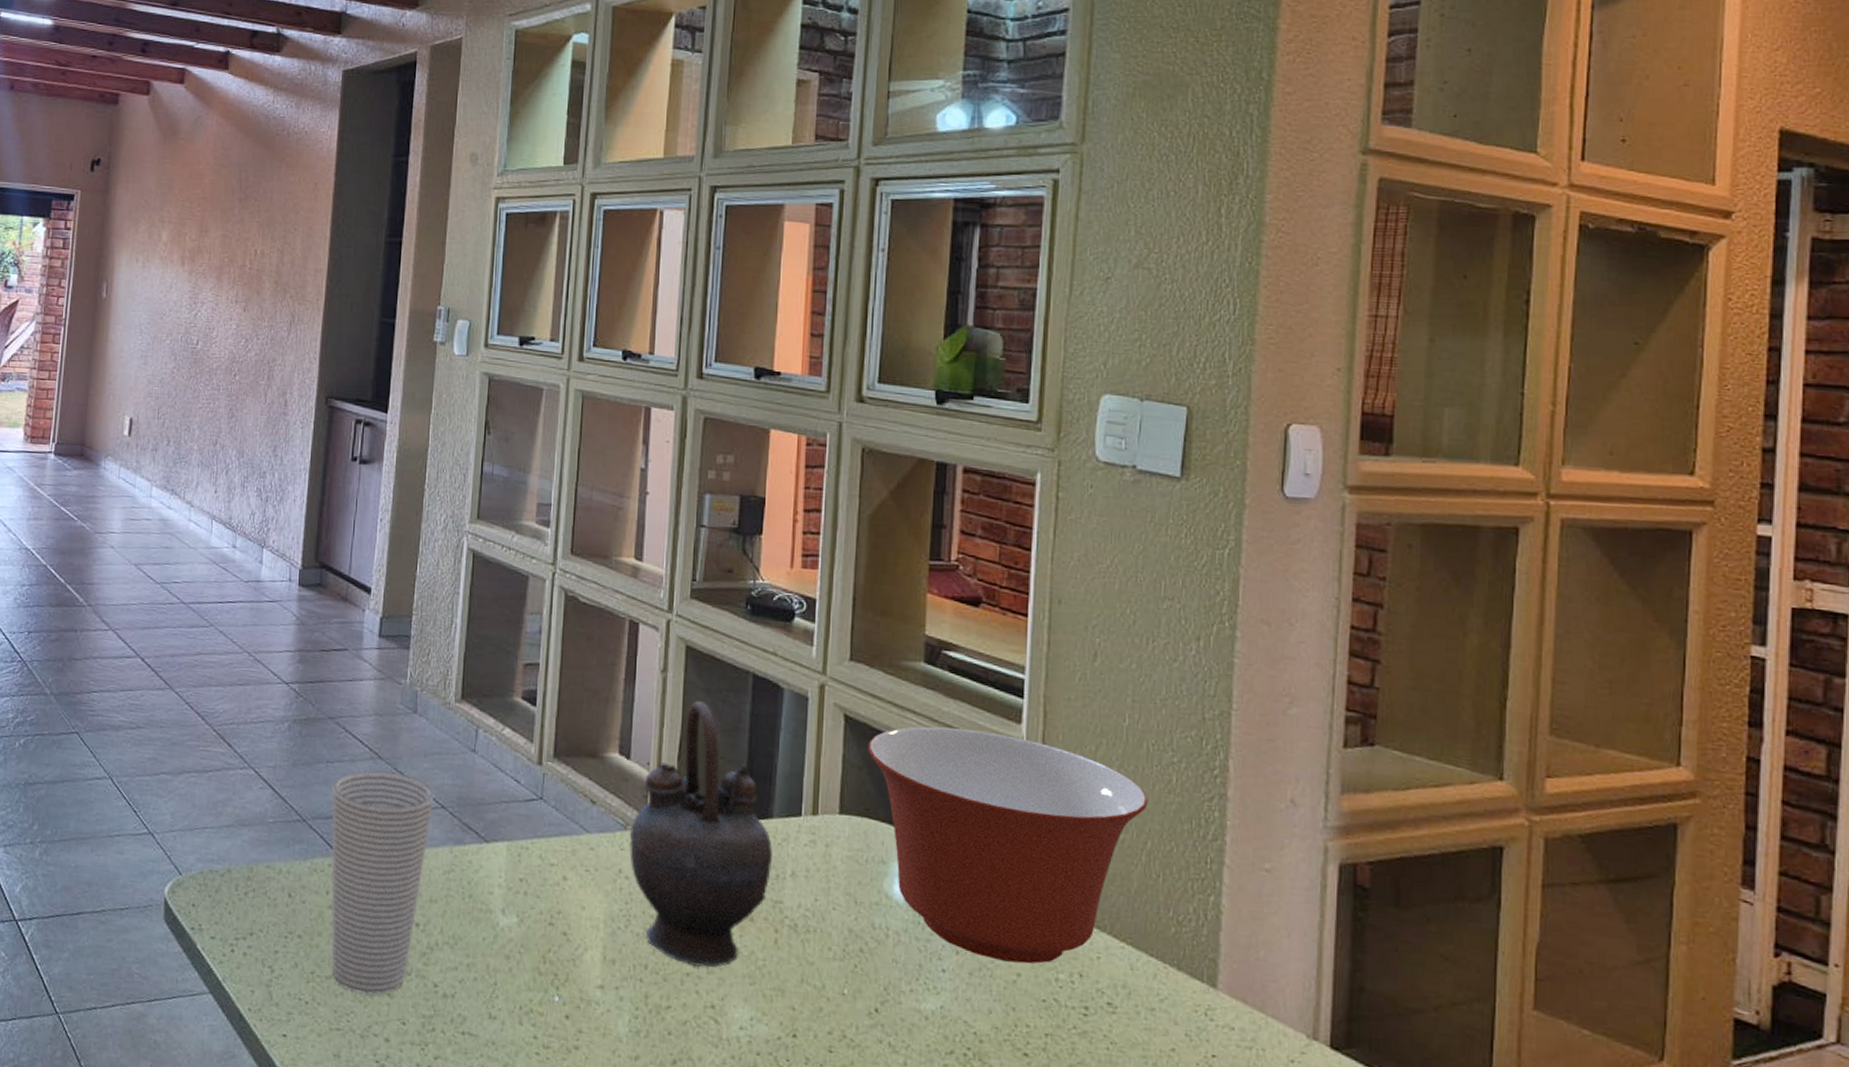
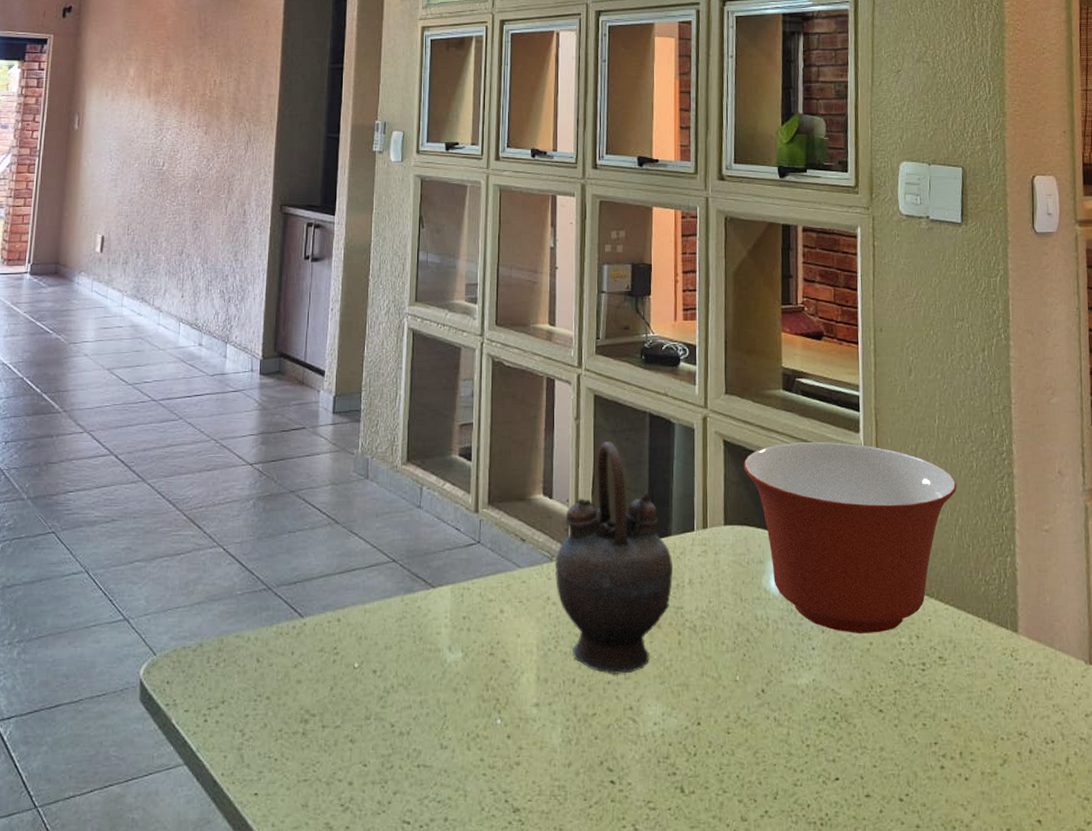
cup: present [331,770,435,995] -> none [293,535,386,743]

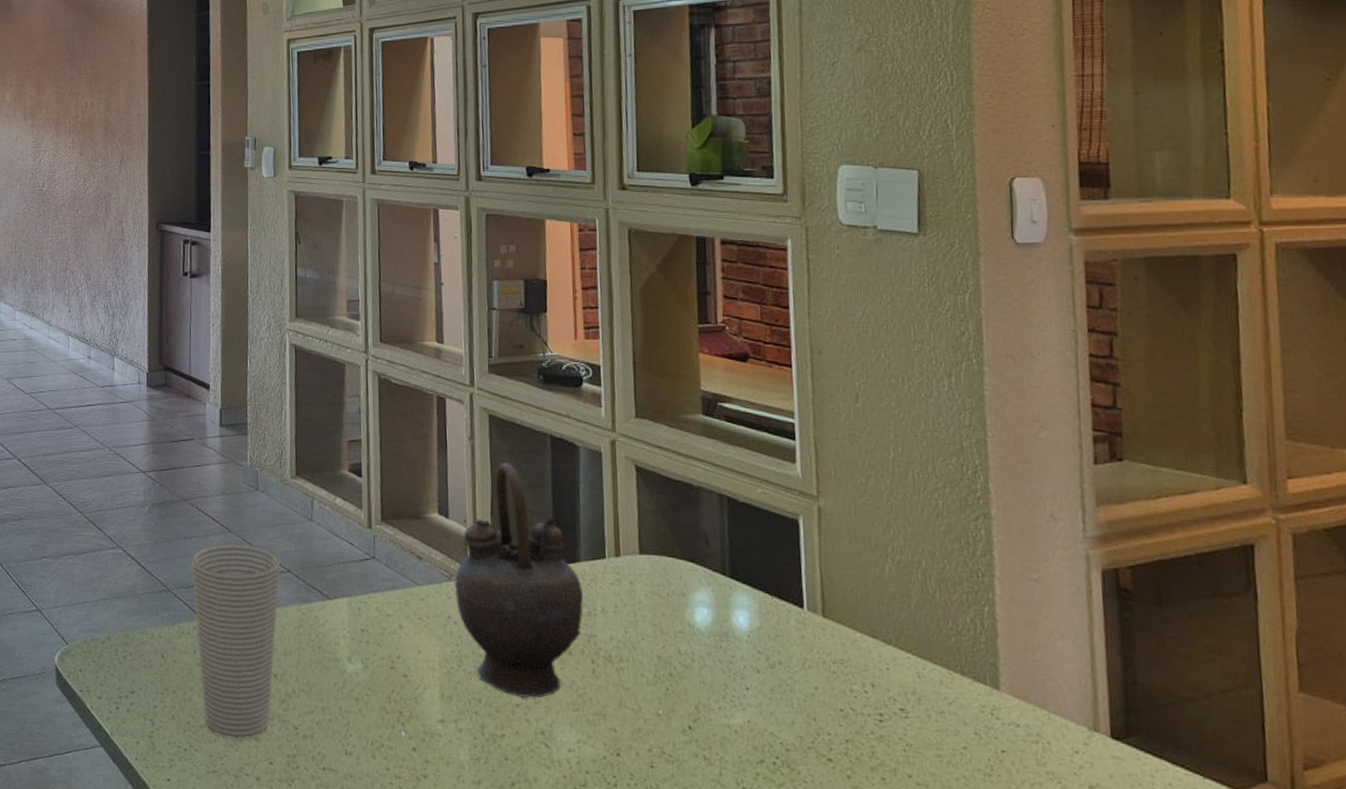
cup: none [293,535,386,743] -> present [190,543,281,739]
mixing bowl: present [743,442,957,633] -> none [659,471,919,678]

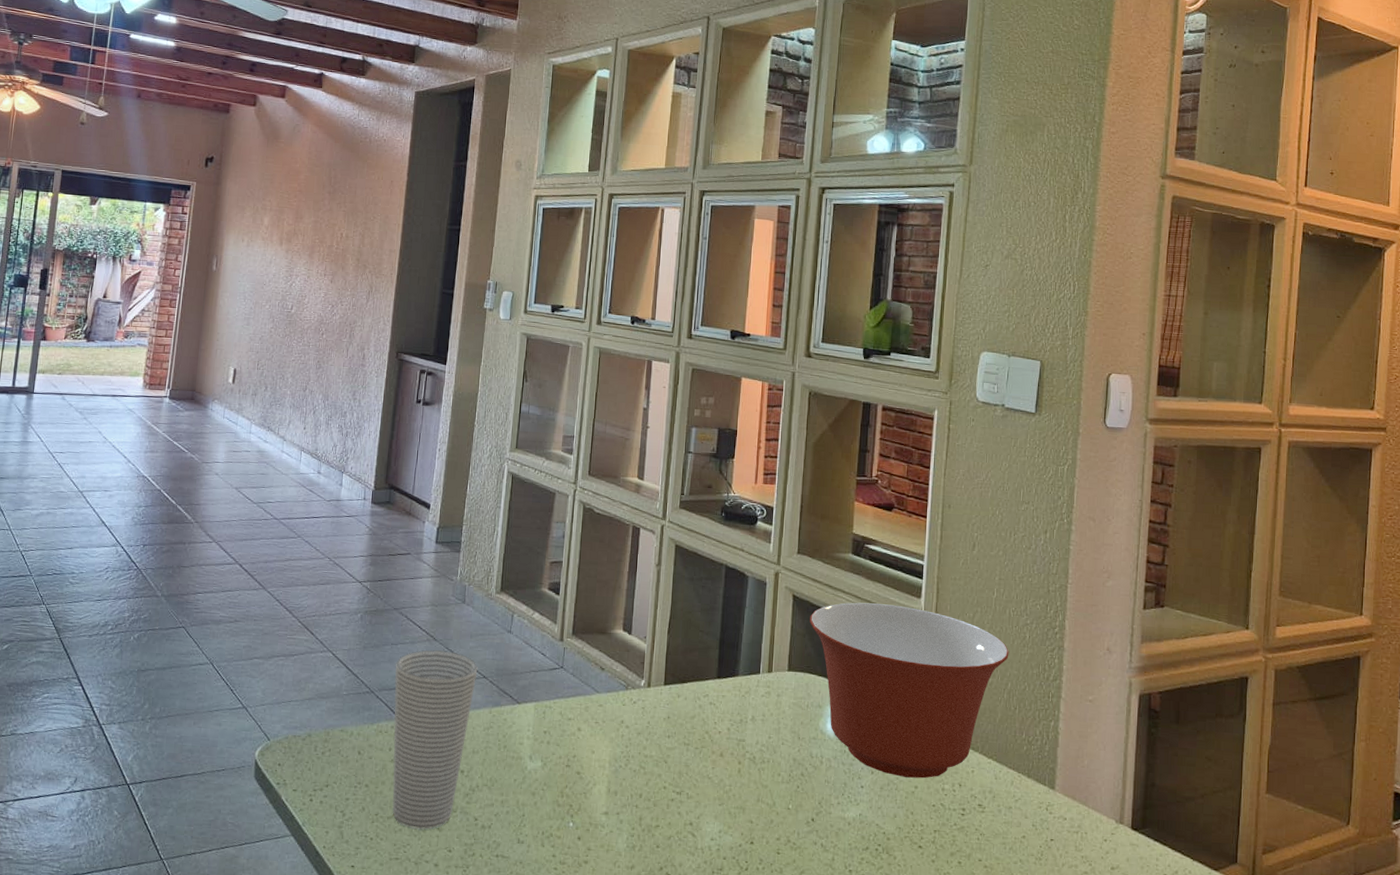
teapot: present [455,463,584,698] -> none [630,587,738,794]
mixing bowl: none [659,471,919,678] -> present [809,602,1009,779]

